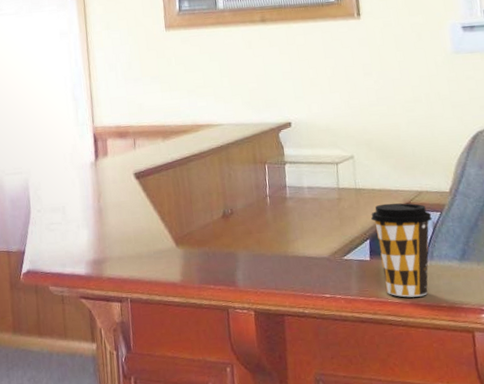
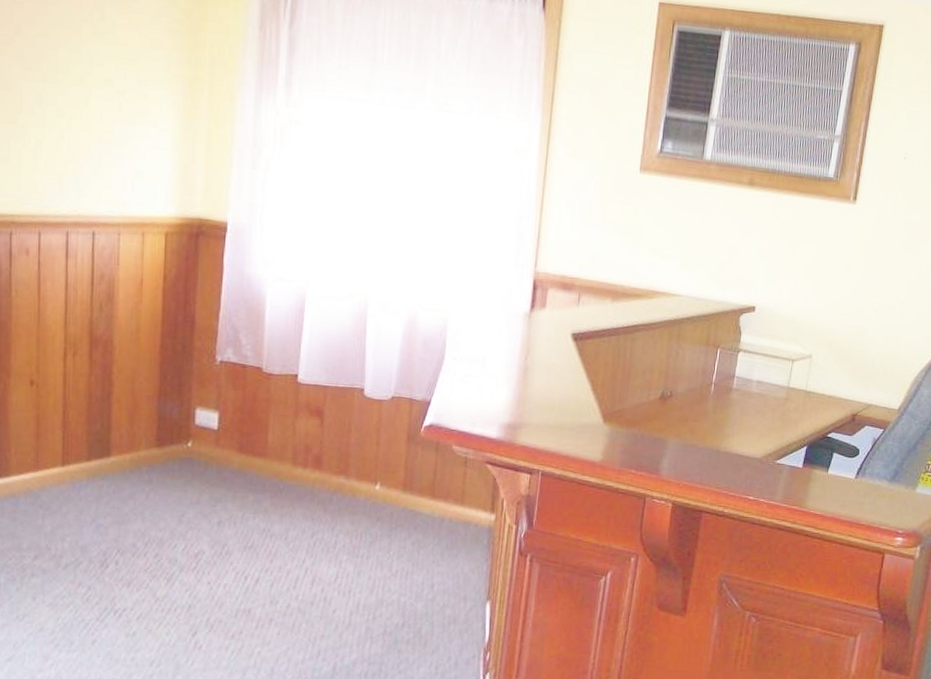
coffee cup: present [370,203,432,298] -> none [811,411,875,512]

